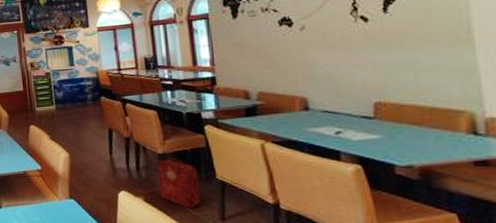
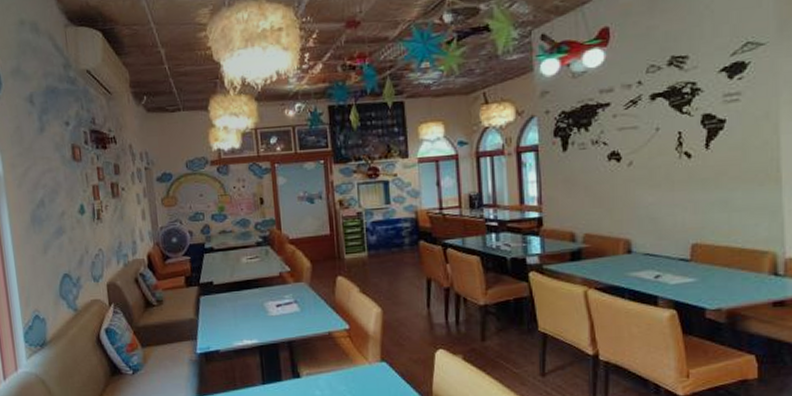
backpack: present [156,157,206,209] -> none [477,308,527,365]

